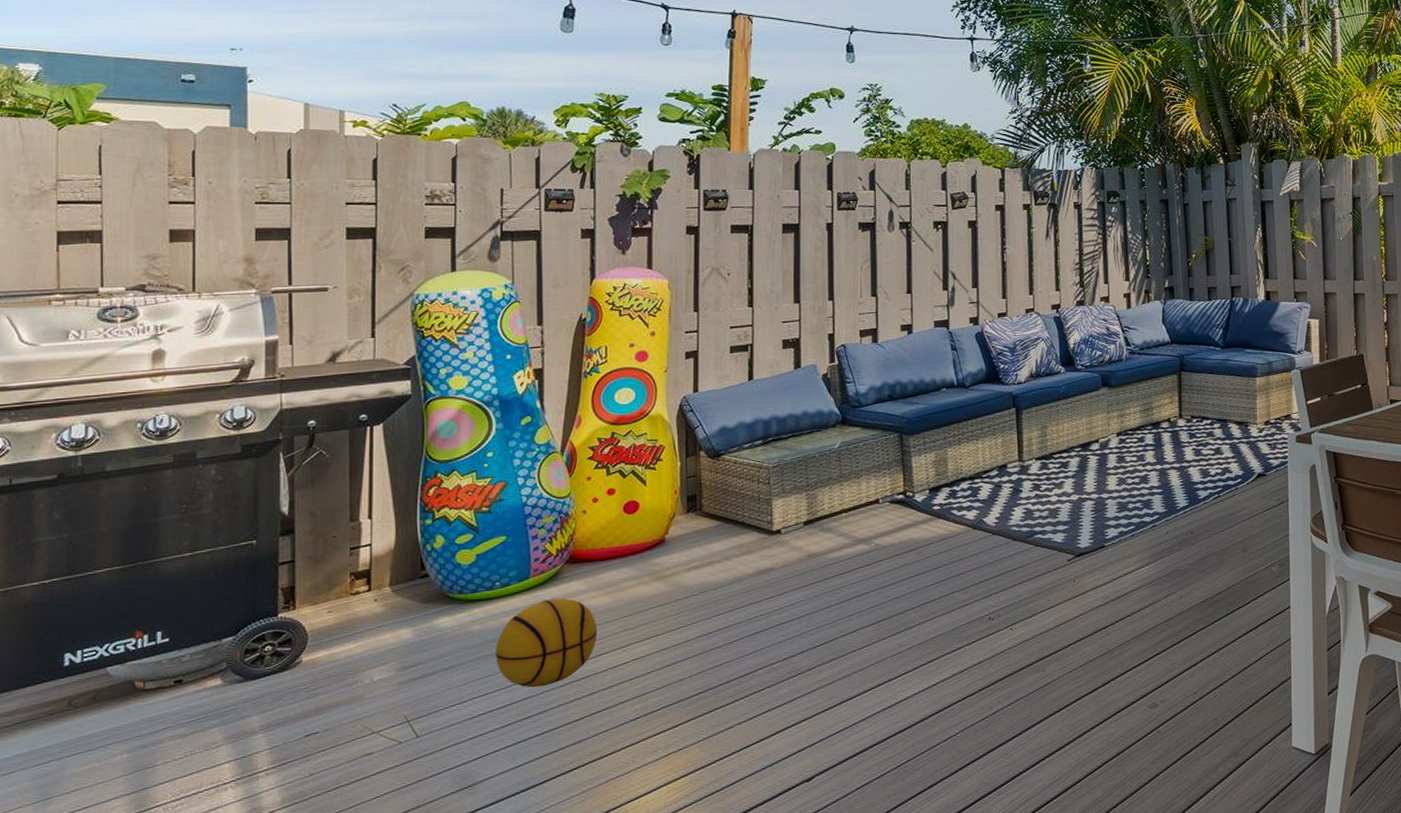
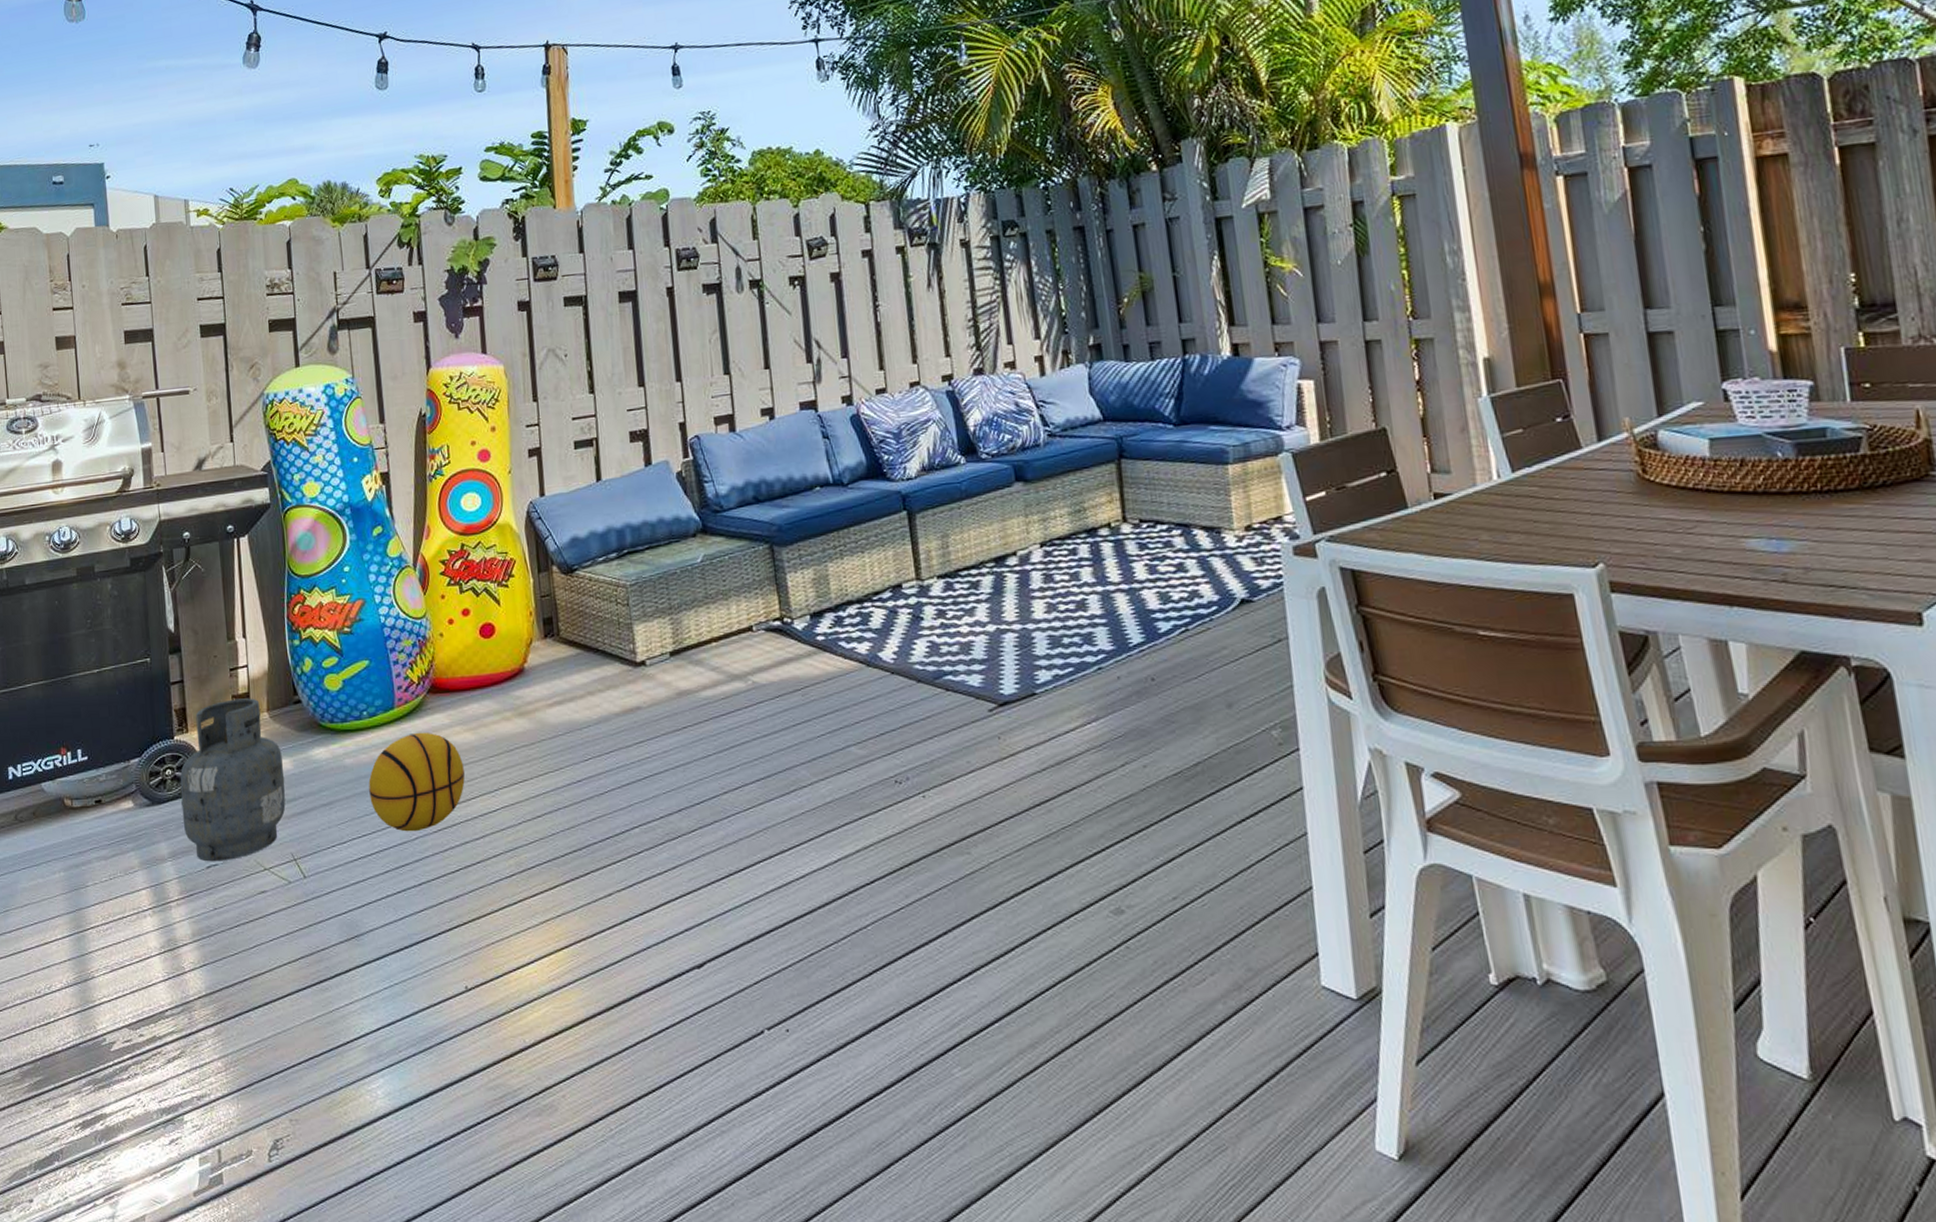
propane tank: none [281,574,404,731] -> present [180,698,286,862]

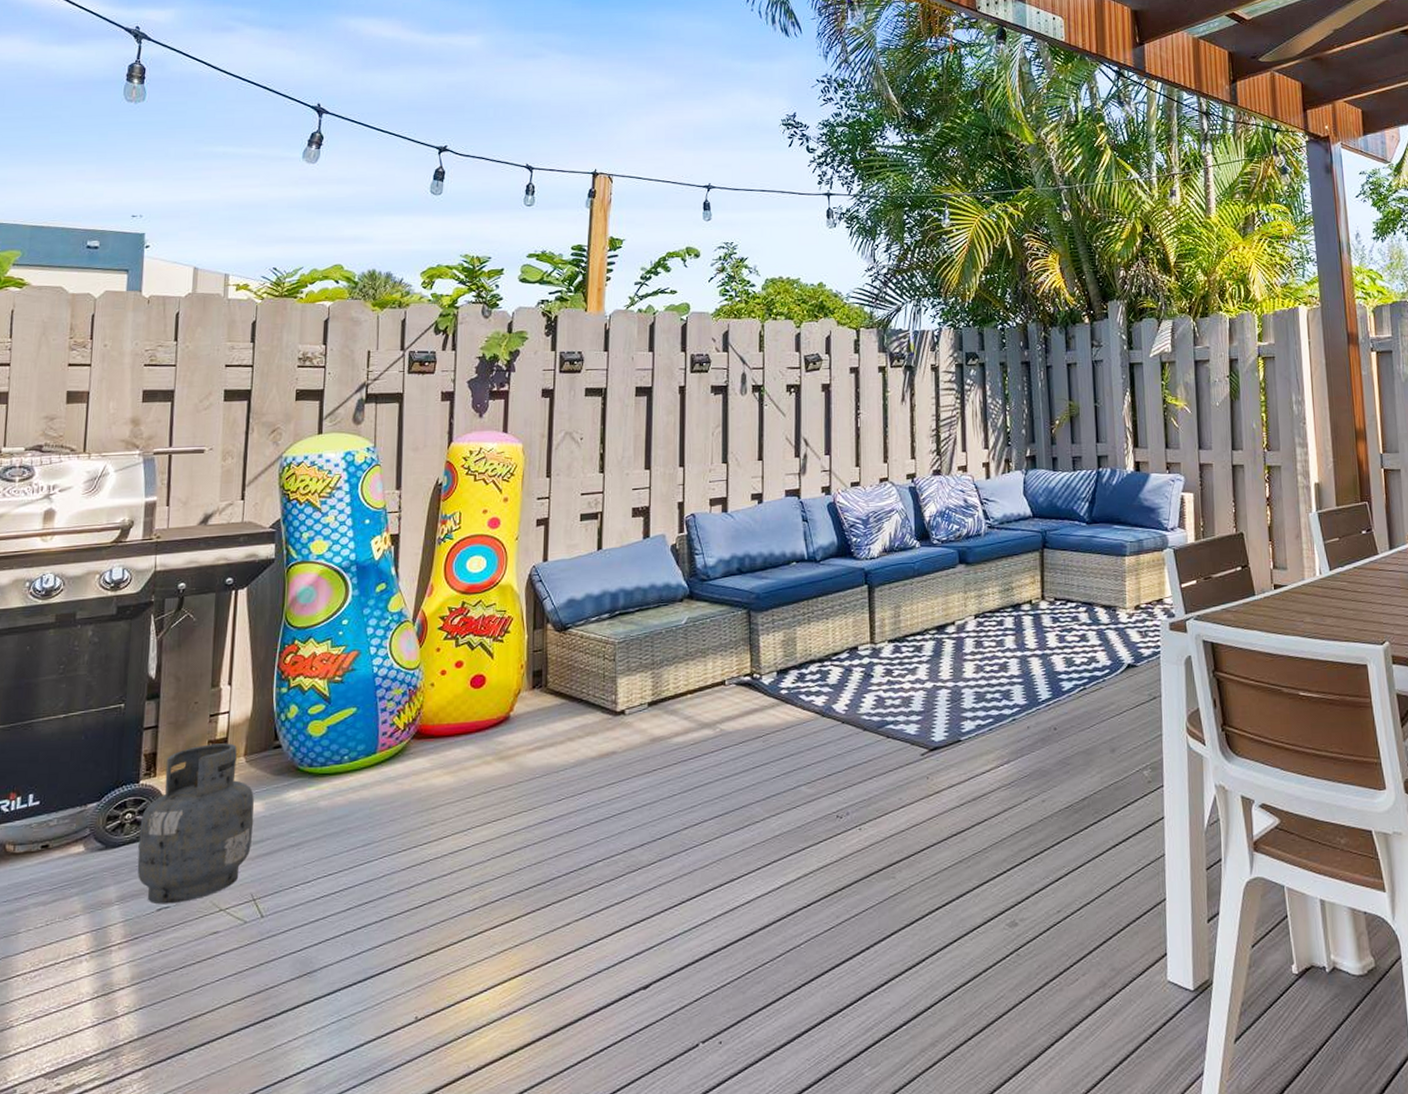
basketball: present [368,732,465,832] -> none [340,775,440,870]

